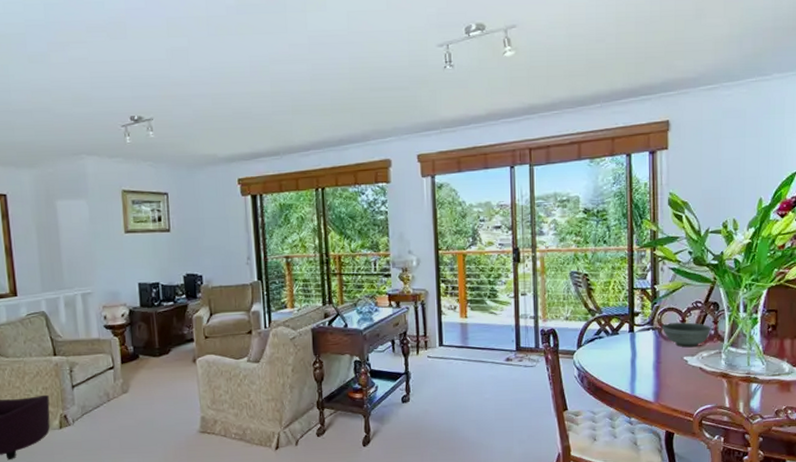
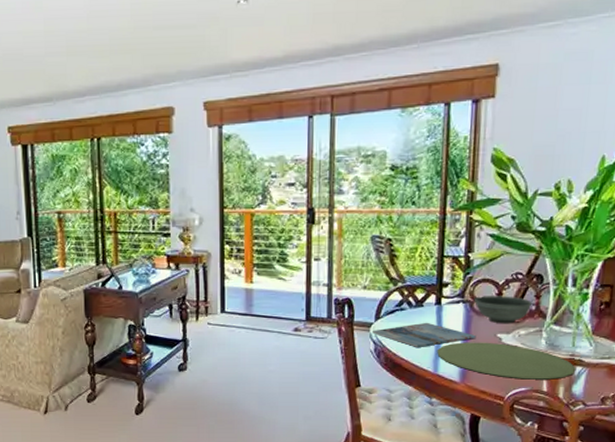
magazine: none [576,348,666,372] -> present [372,322,476,347]
placemat: none [633,364,752,397] -> present [437,342,576,380]

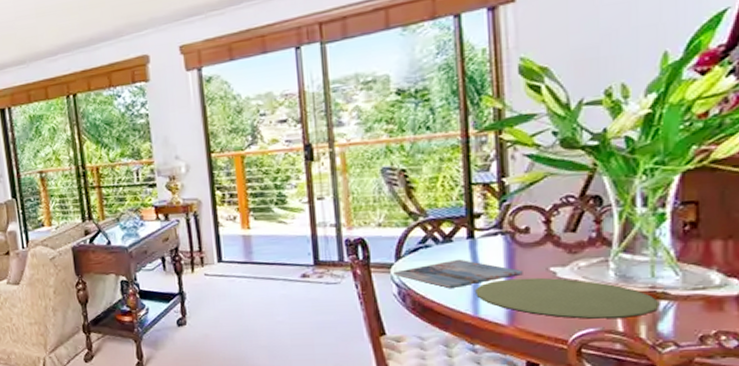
bowl: present [473,296,533,324] -> none [514,223,592,256]

